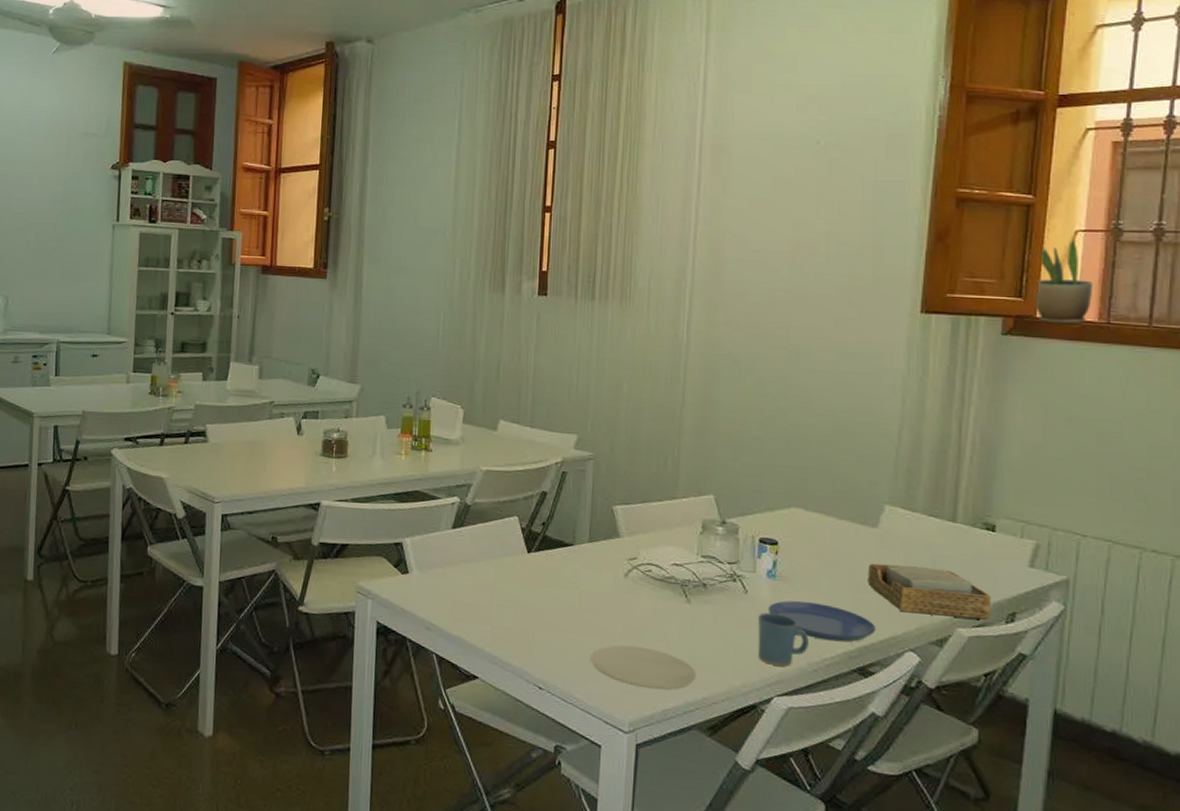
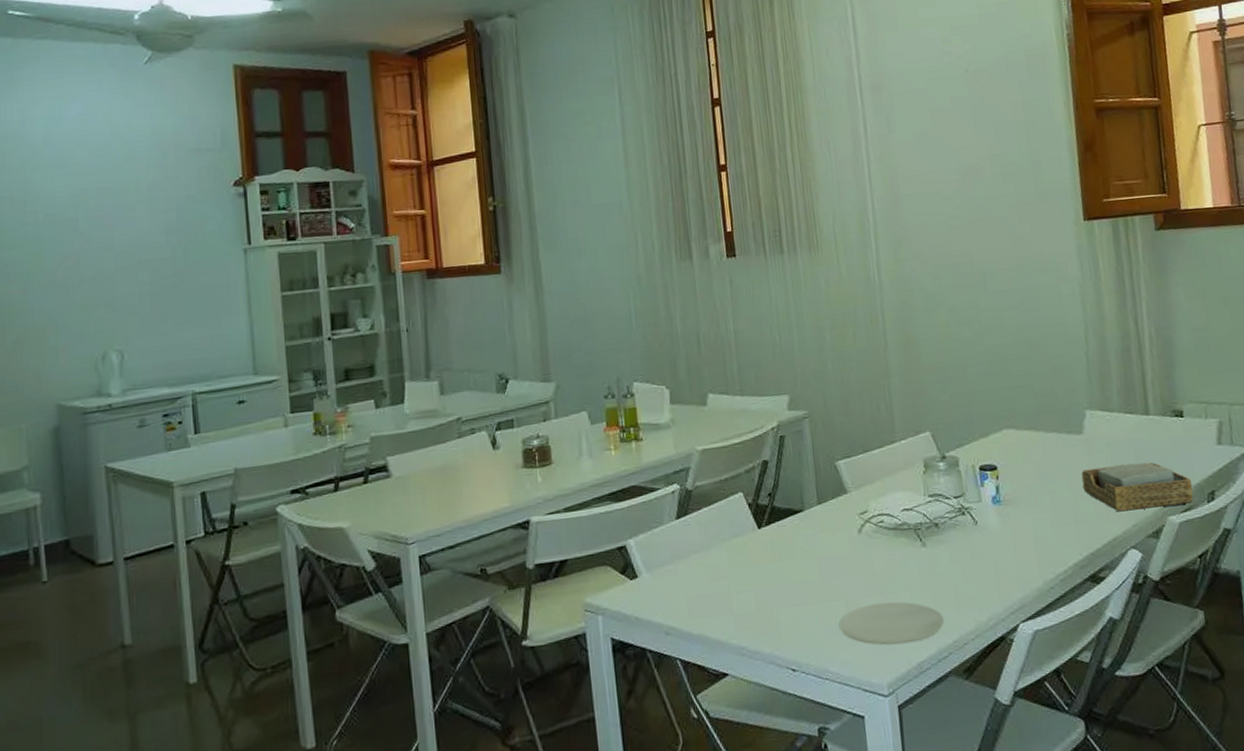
mug: present [757,613,809,666] -> none [991,538,1042,592]
plate: present [767,600,875,642] -> none [998,519,1099,556]
potted plant: present [1034,238,1094,326] -> none [1173,133,1223,215]

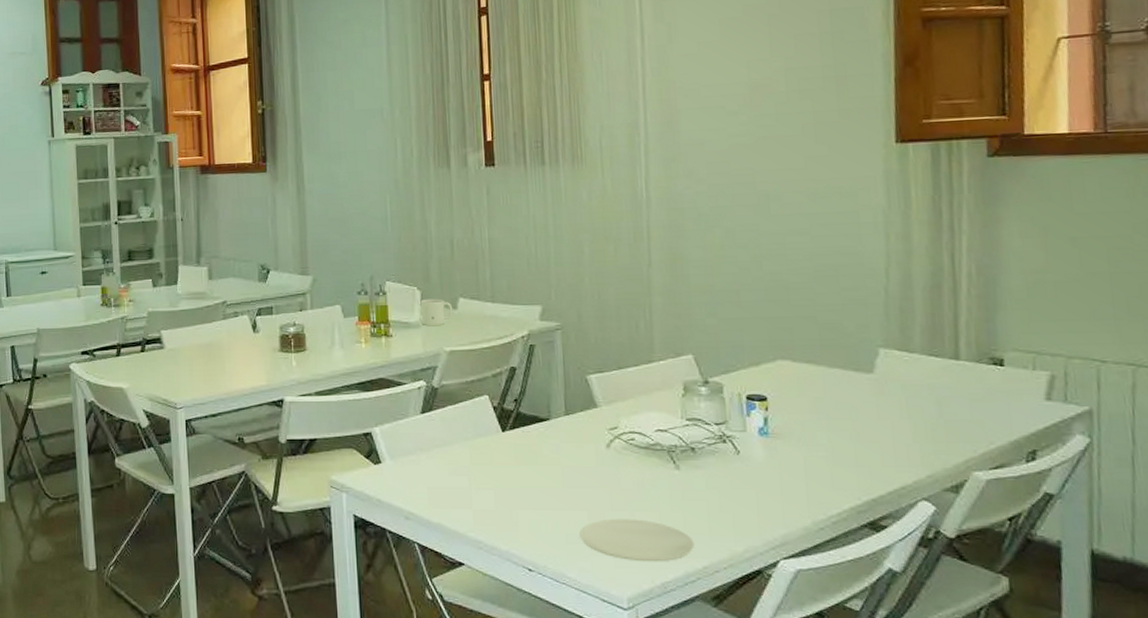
mug: none [669,396,704,426] -> present [420,298,453,327]
napkin holder: present [1081,462,1194,512] -> none [867,409,1009,462]

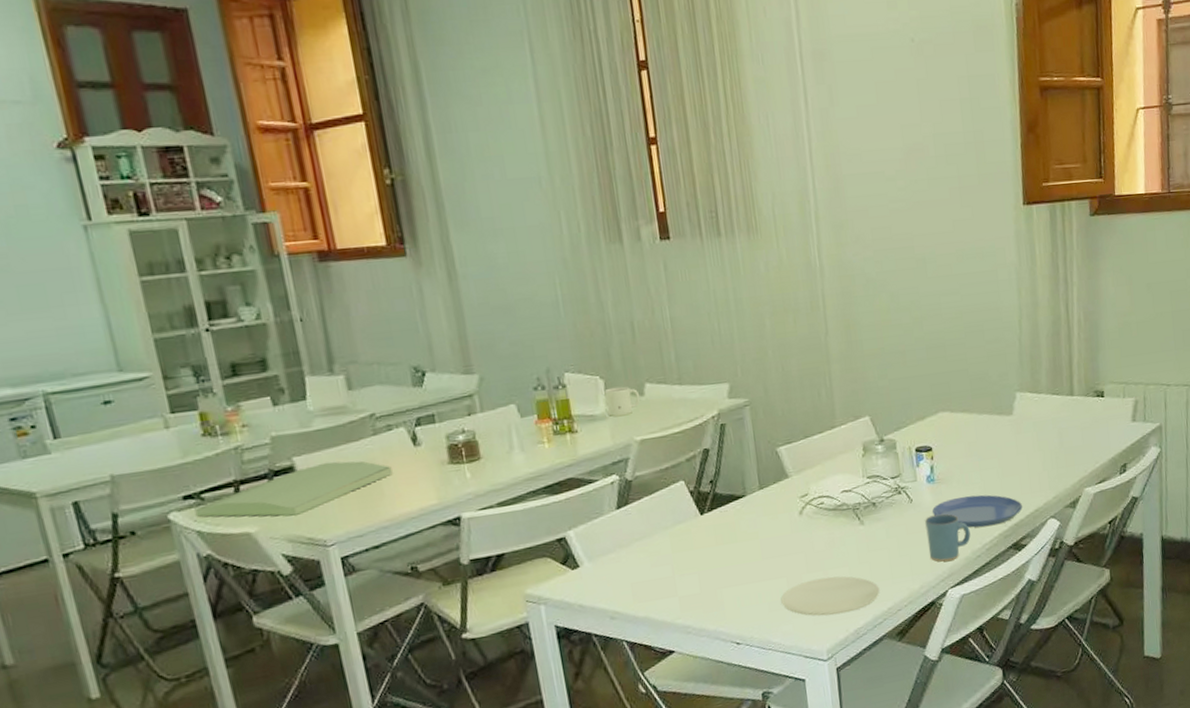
desk pad: none [88,337,234,379] -> present [194,460,393,518]
mug: none [754,472,812,527] -> present [925,513,971,562]
plate: none [763,457,883,497] -> present [931,494,1022,528]

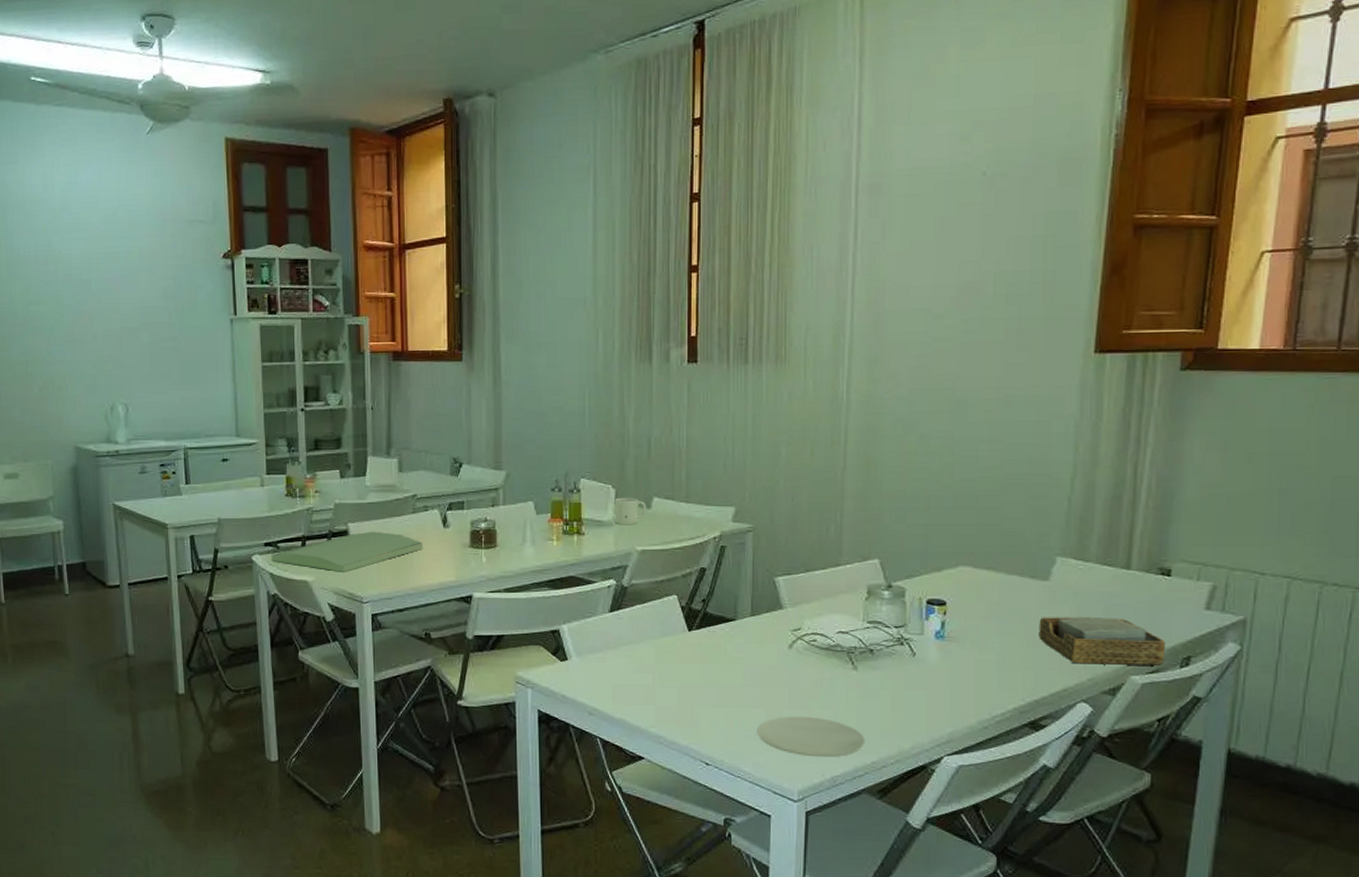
mug: present [925,513,971,562] -> none [927,674,979,726]
plate: present [931,494,1022,528] -> none [936,659,1047,698]
napkin holder: none [1009,439,1108,486] -> present [1039,616,1165,667]

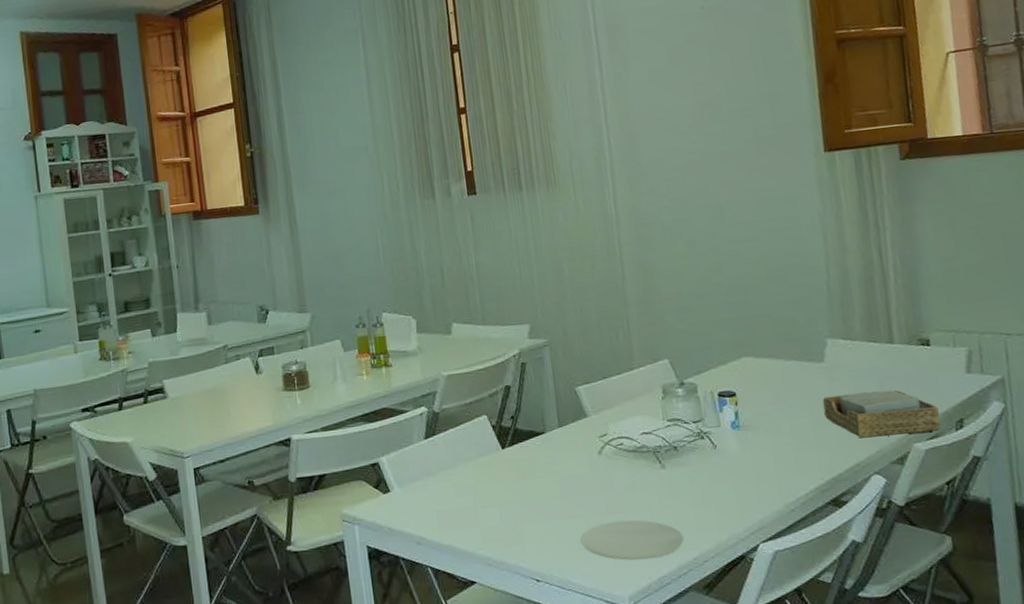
desk pad: present [271,531,423,572] -> none [89,385,238,430]
mug: present [614,497,647,525] -> none [416,325,448,354]

